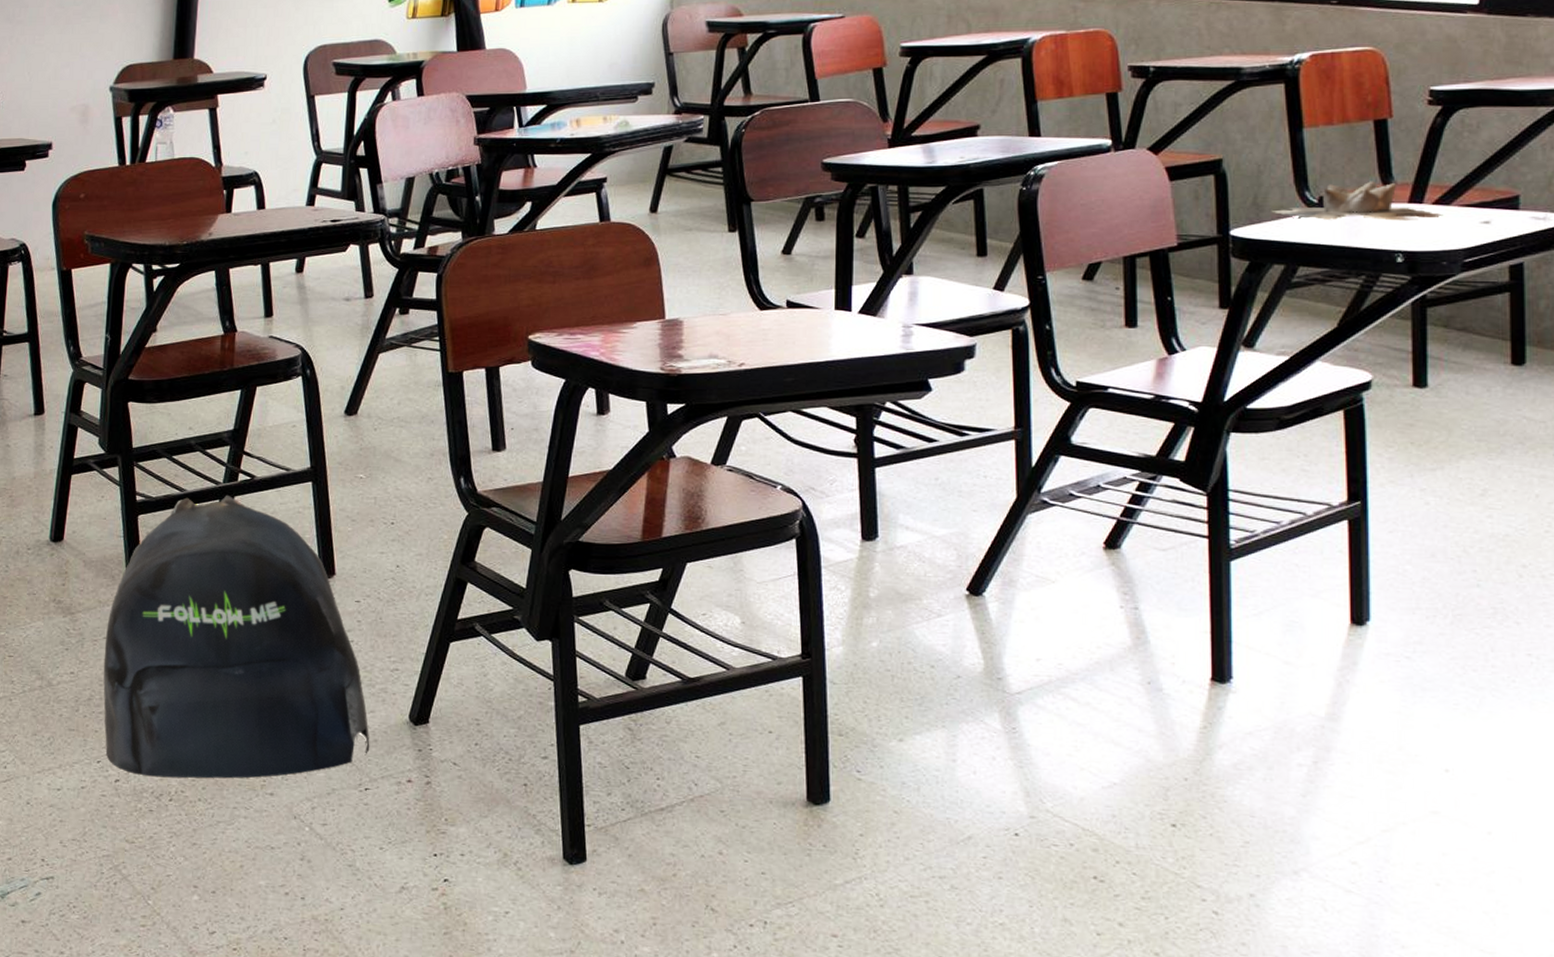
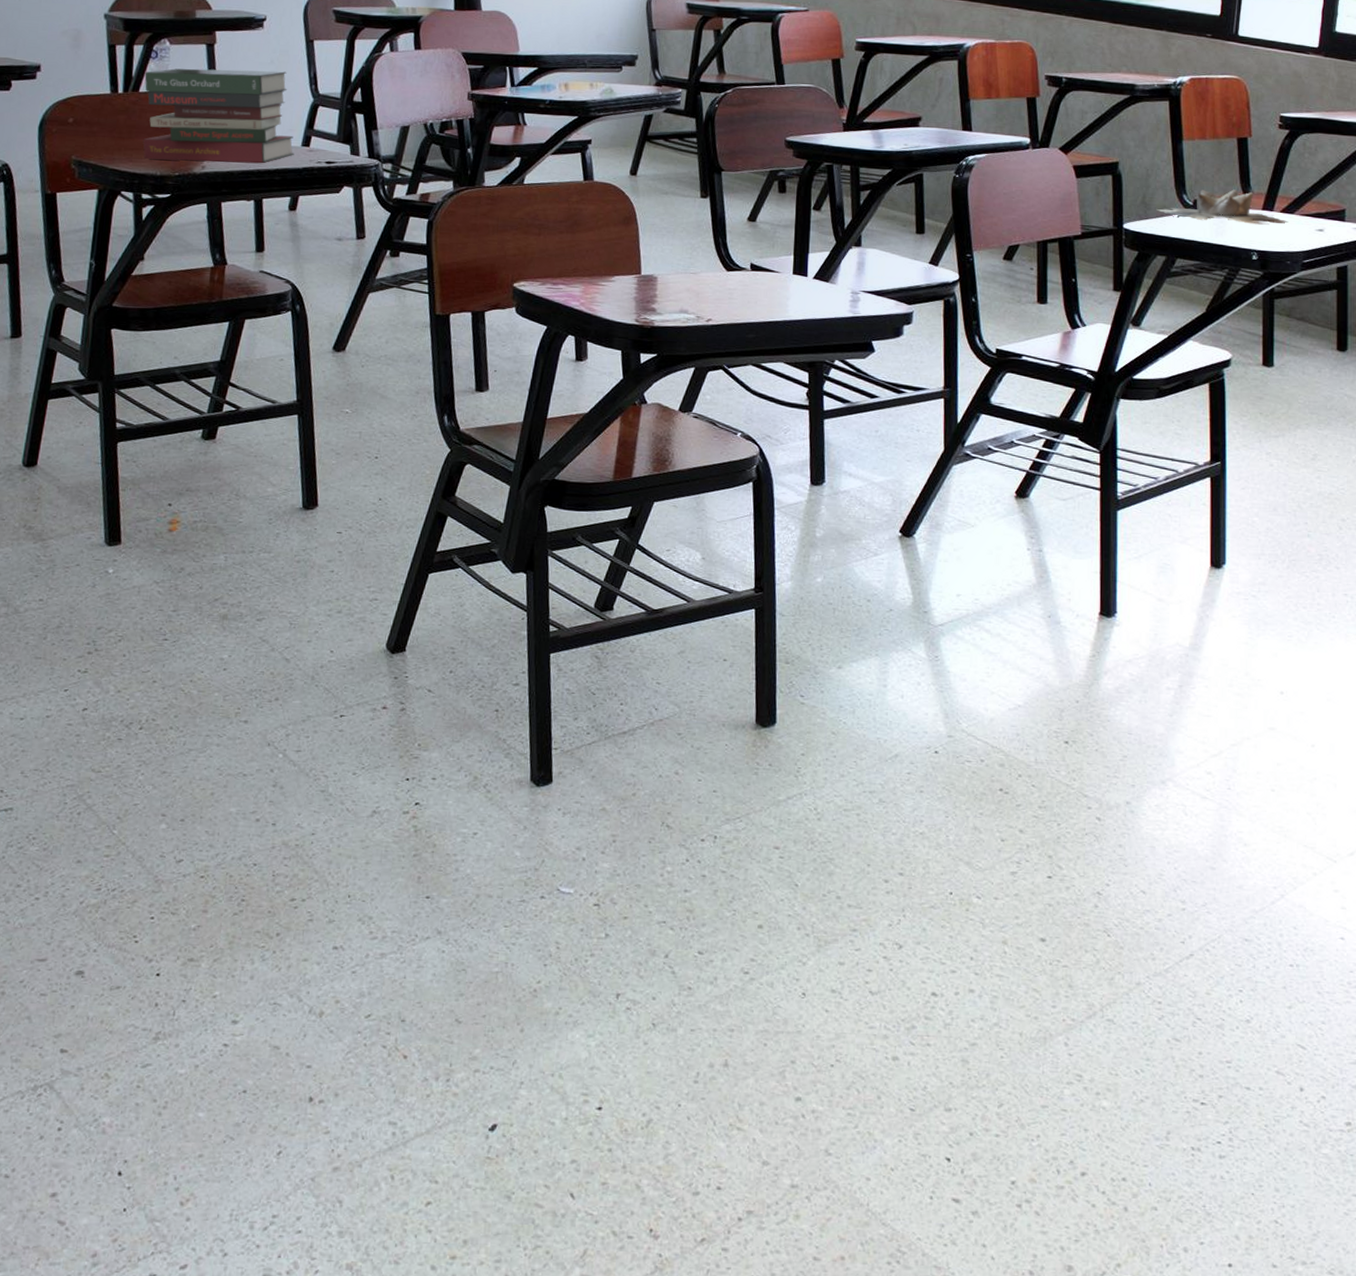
backpack: present [103,494,370,778] -> none [73,424,347,706]
books: none [150,130,299,230] -> present [143,68,294,164]

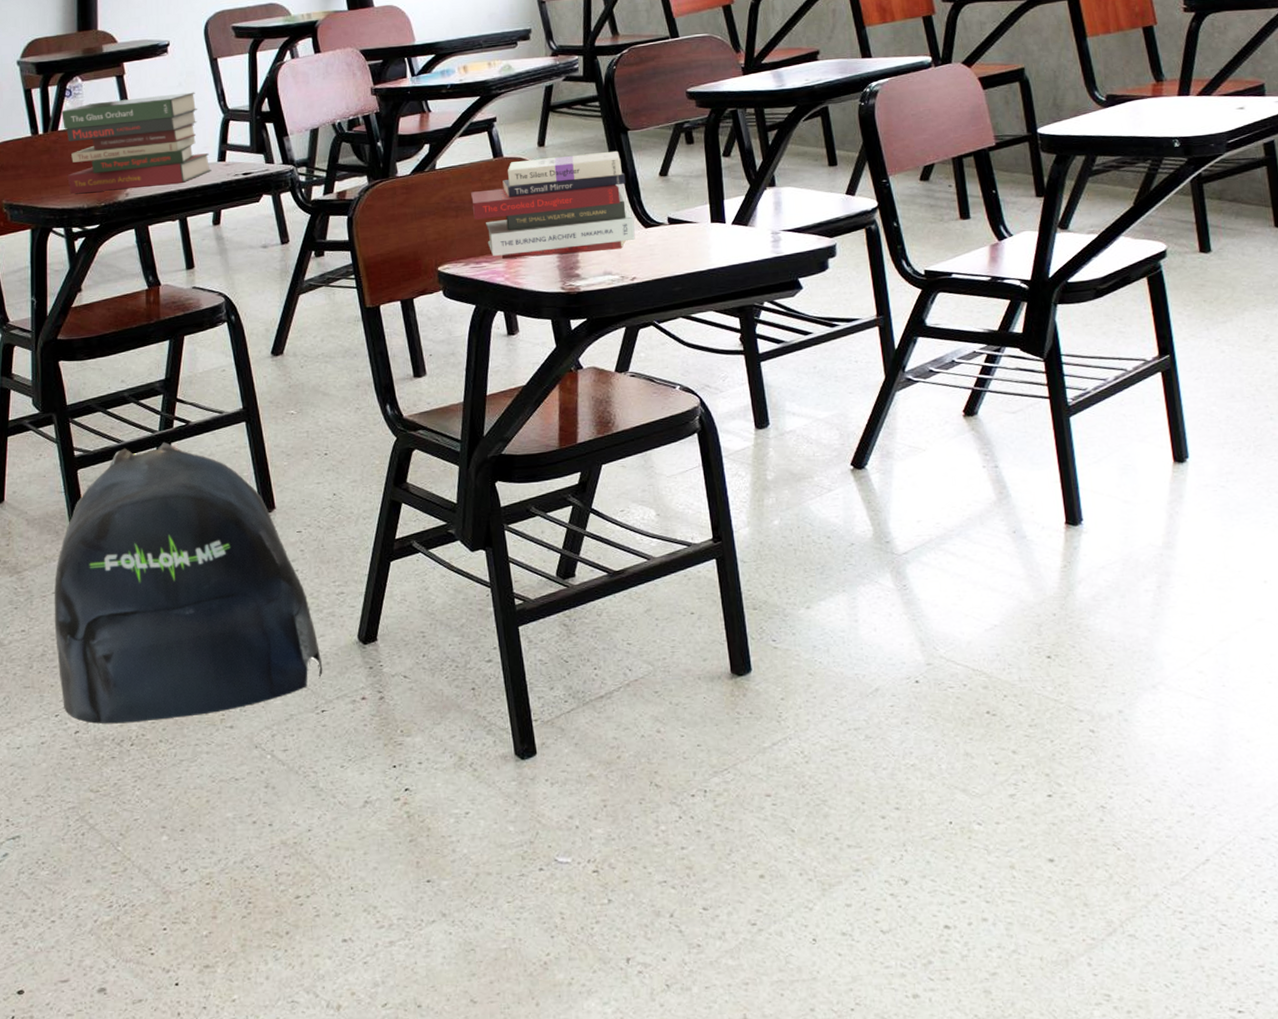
backpack: none [73,424,347,706] -> present [54,441,323,724]
books: none [555,186,717,289] -> present [470,150,635,259]
crumpled paper: present [1157,189,1286,224] -> none [1070,79,1204,115]

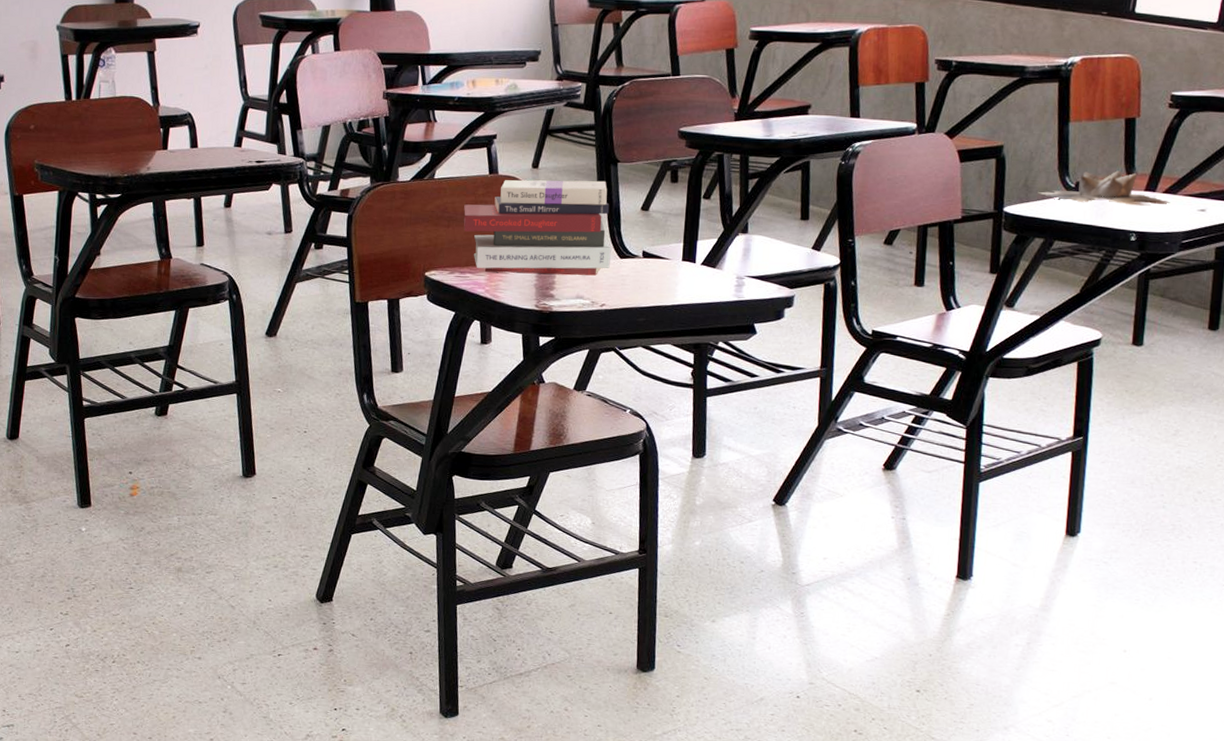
backpack: present [54,441,323,724] -> none [55,402,283,645]
books: present [61,92,212,195] -> none [94,75,228,164]
crumpled paper: none [1070,79,1204,115] -> present [1039,170,1168,205]

